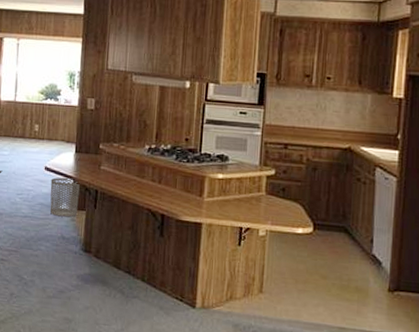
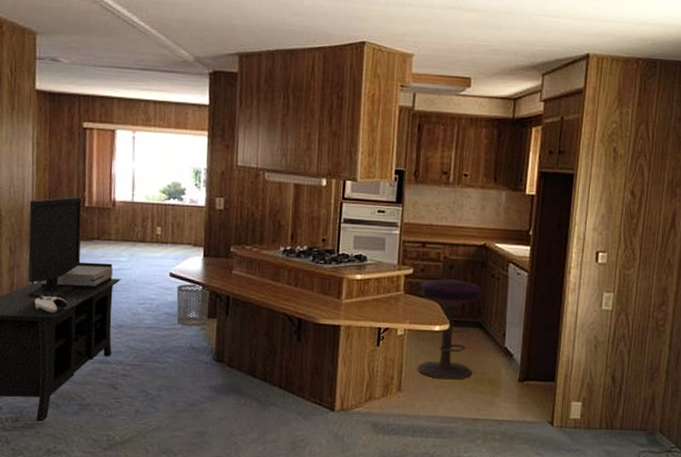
stool: none [279,181,347,285] -> present [417,279,481,380]

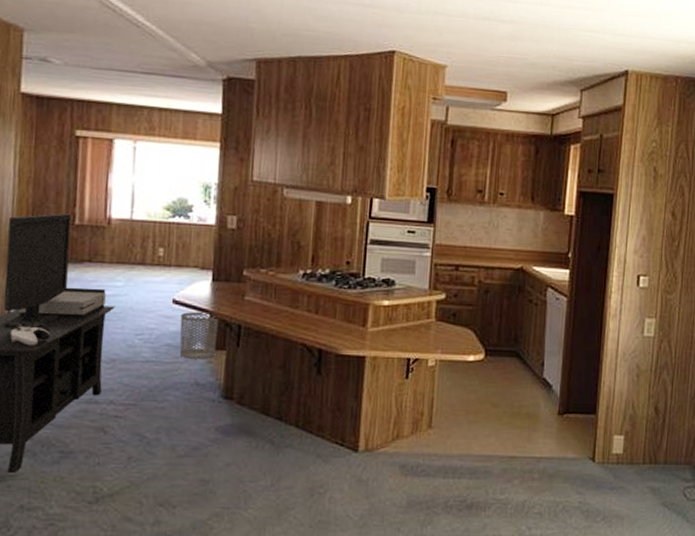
stool: present [417,279,481,380] -> none [449,304,518,414]

